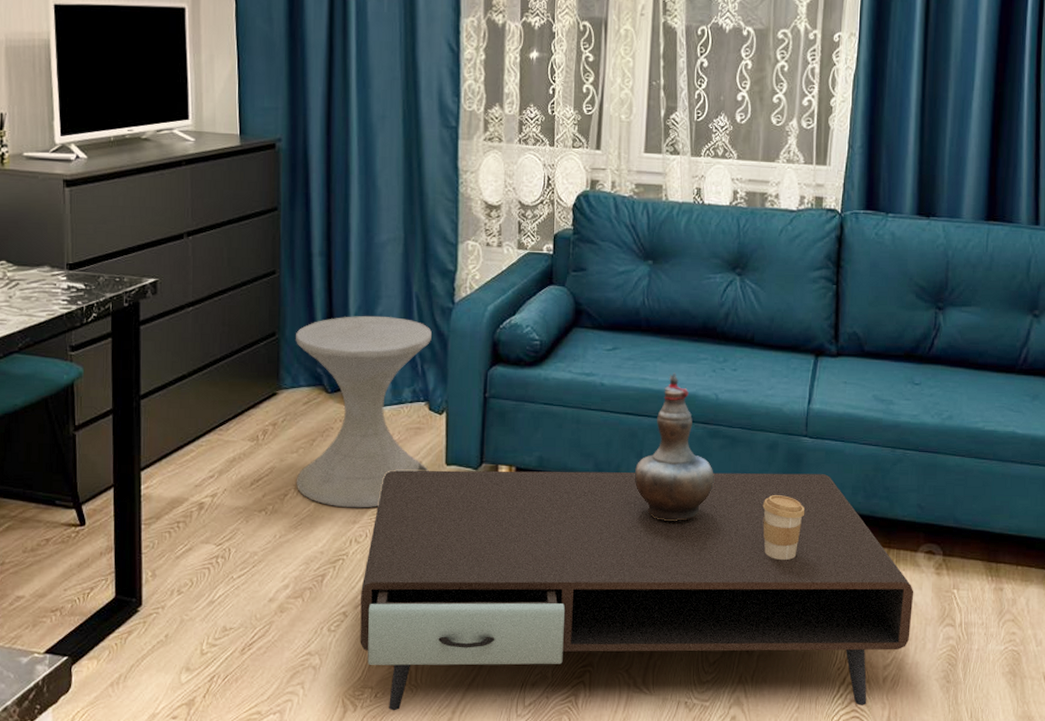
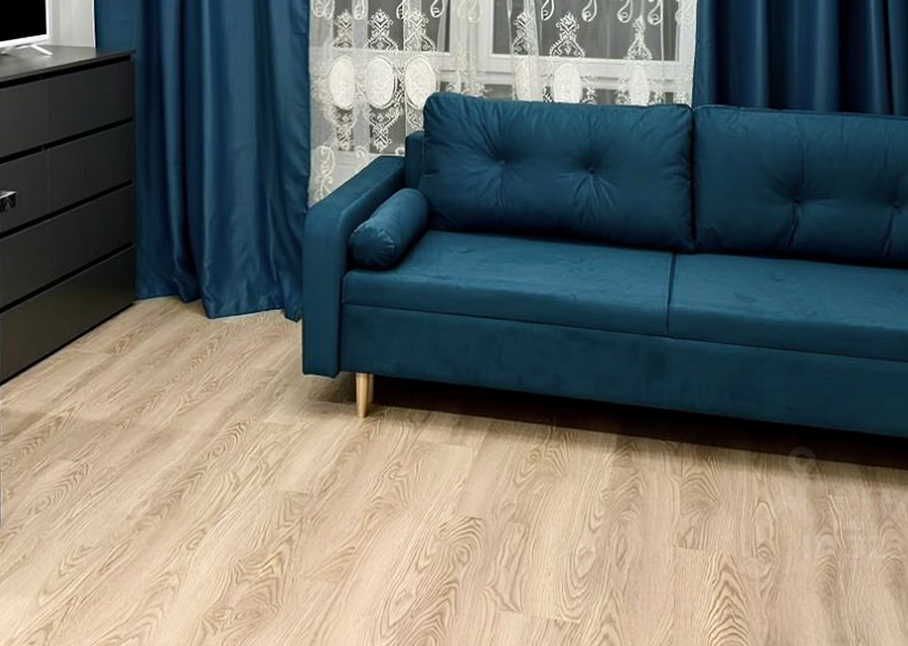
side table: present [296,315,432,508] -> none [152,223,286,420]
coffee table: present [360,470,914,711] -> none [219,375,788,633]
decorative vase: present [635,372,714,521] -> none [495,274,575,427]
coffee cup: present [762,495,804,560] -> none [626,398,669,466]

